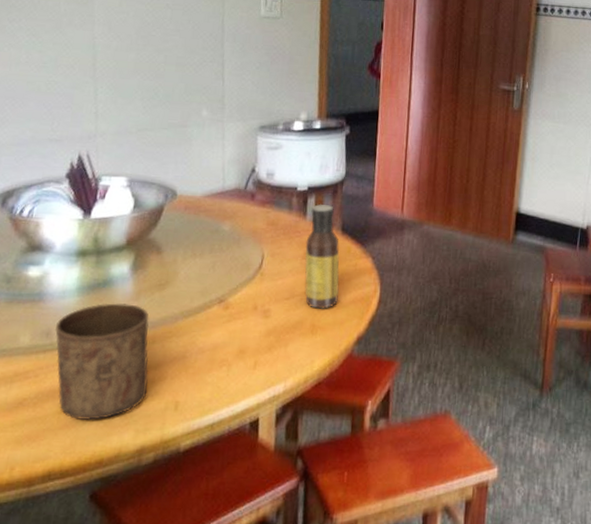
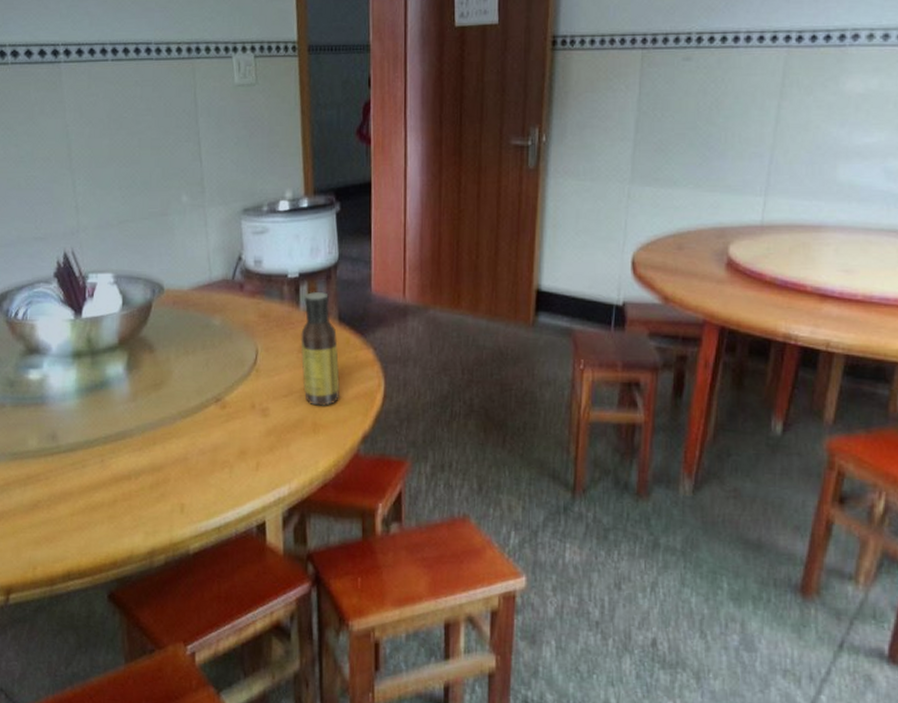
cup: present [54,303,149,421] -> none [59,405,153,523]

